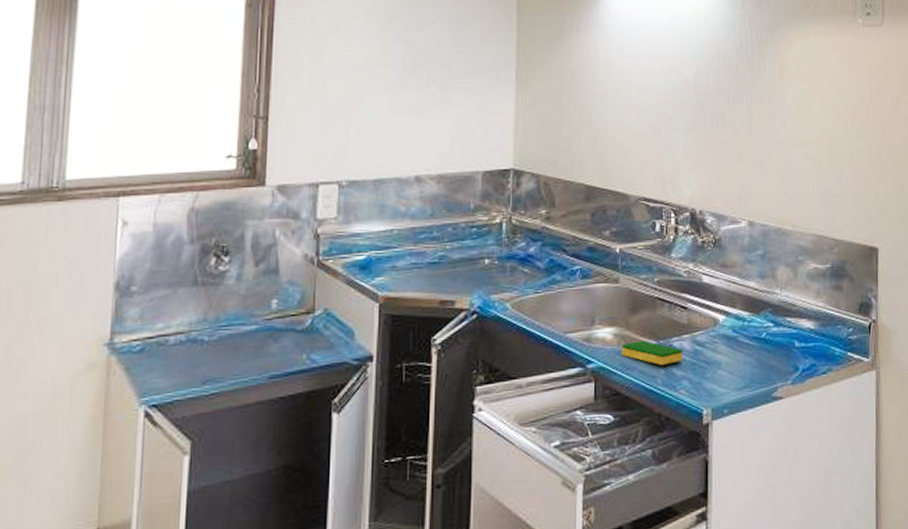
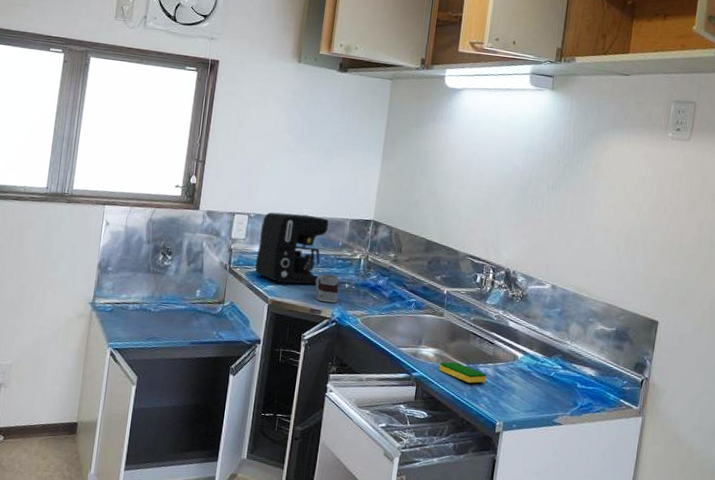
coffee maker: none [354,173,453,271] -> present [255,212,329,285]
mug: none [443,249,477,289] -> present [315,273,339,303]

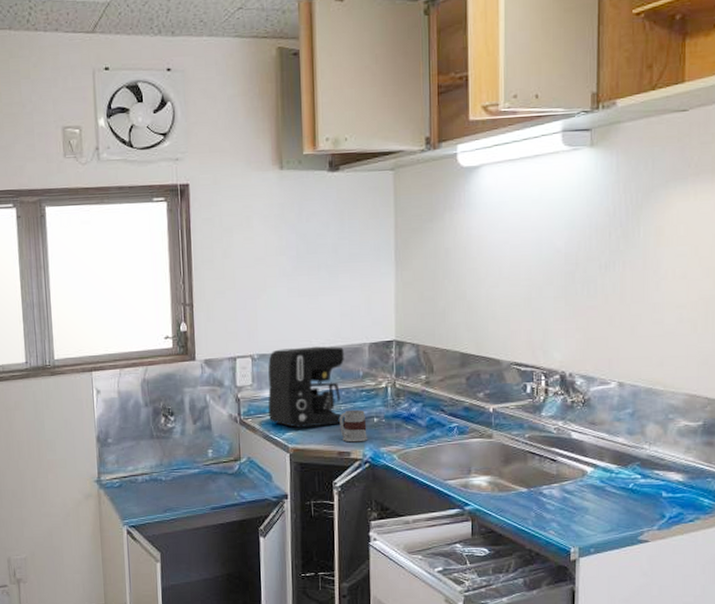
dish sponge: present [438,361,486,383] -> none [495,488,552,509]

